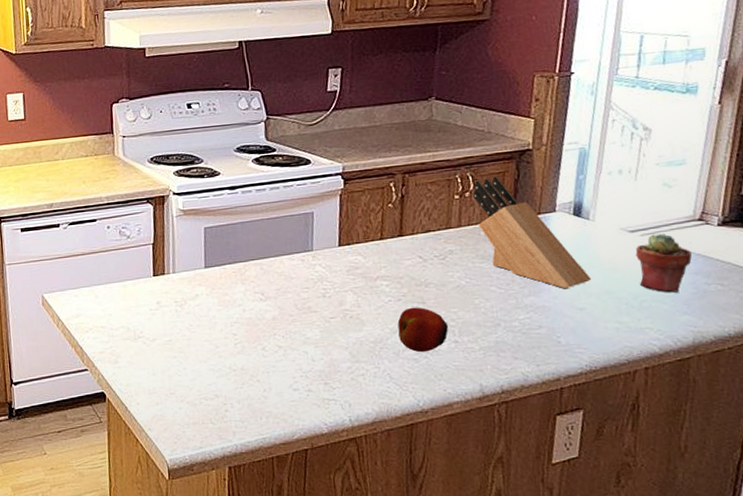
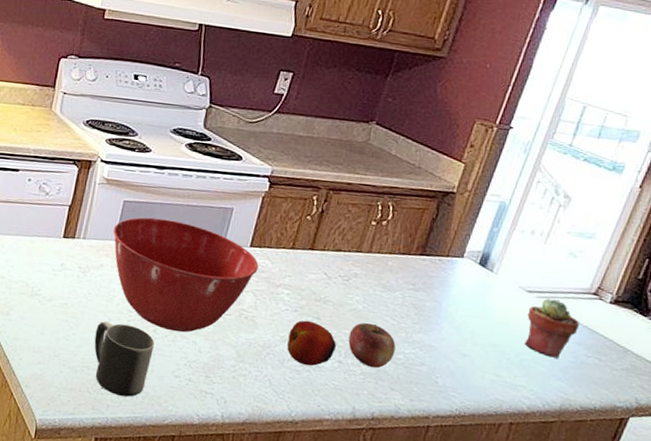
mixing bowl: none [200,236,352,346] -> present [113,217,259,333]
mug: none [205,348,267,420] -> present [94,321,154,397]
apple: none [458,296,509,341] -> present [348,322,396,369]
knife block: present [472,176,591,289] -> none [387,211,480,334]

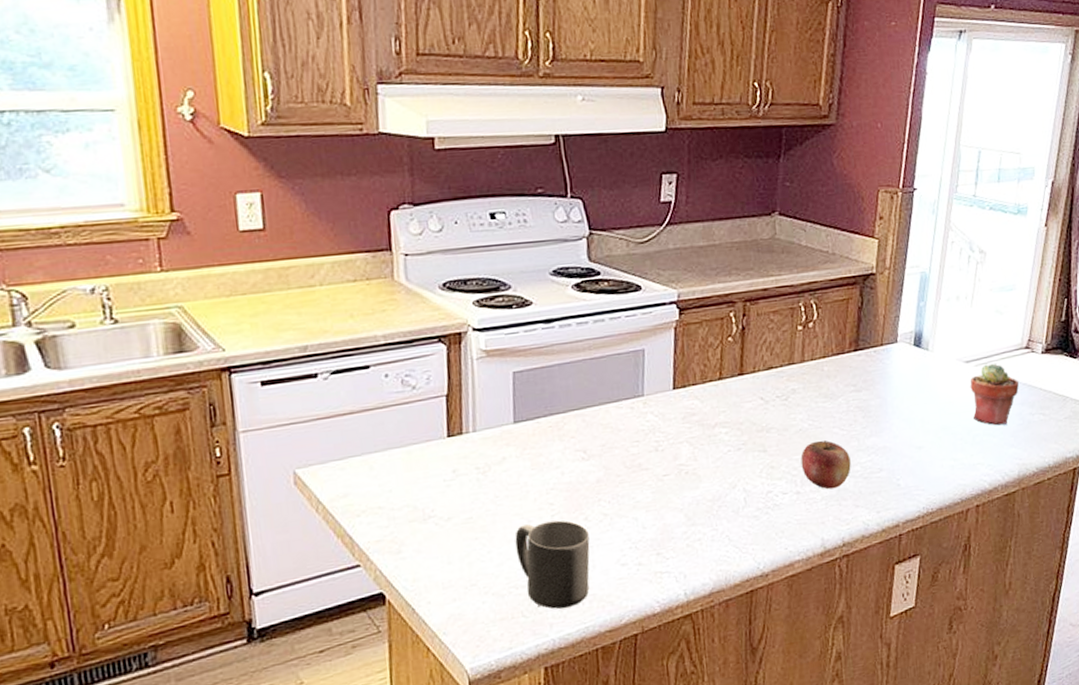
mixing bowl: present [113,217,259,333] -> none [507,380,688,514]
apple: present [287,320,336,366] -> none [737,456,790,508]

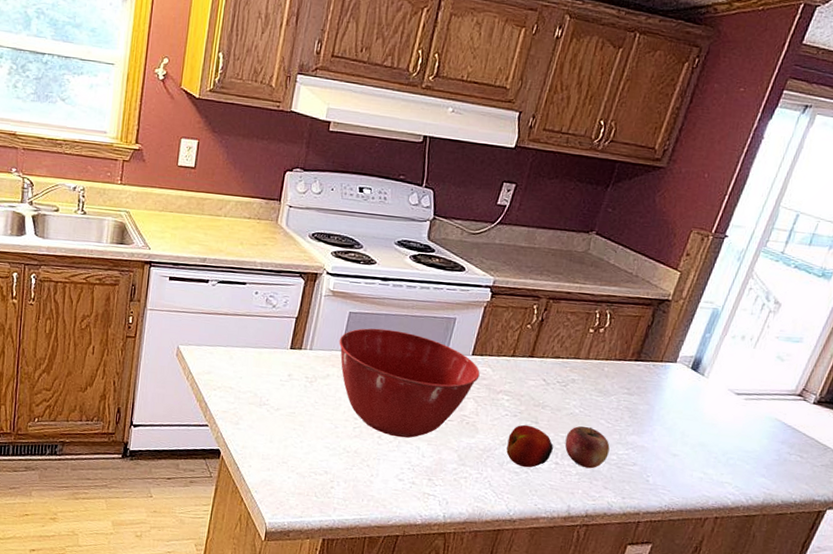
mixing bowl: none [507,380,688,514] -> present [339,328,480,438]
mug: present [515,520,590,609] -> none [321,429,379,500]
apple: none [737,456,790,508] -> present [506,424,553,468]
potted succulent: present [970,363,1020,426] -> none [732,400,785,456]

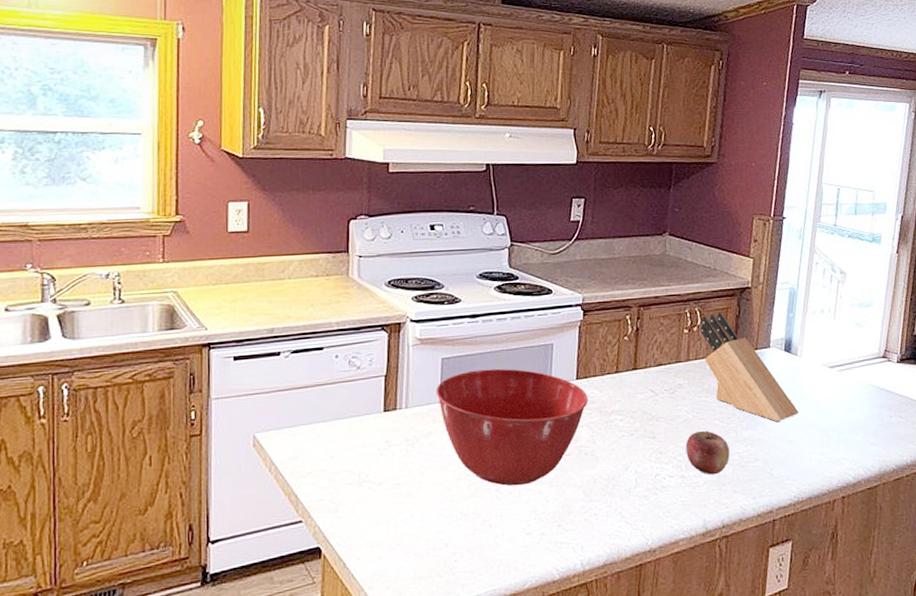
apple: present [506,424,553,468] -> none [630,442,676,489]
knife block: none [603,318,691,435] -> present [699,312,798,422]

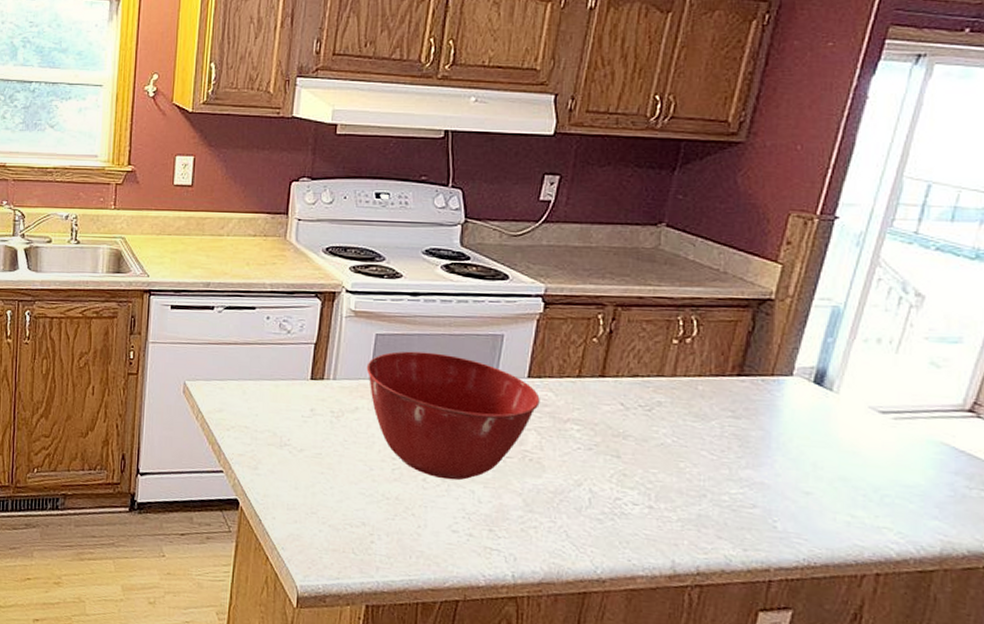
apple: present [685,430,730,475] -> none [658,459,718,513]
knife block: present [699,312,798,422] -> none [694,324,824,467]

